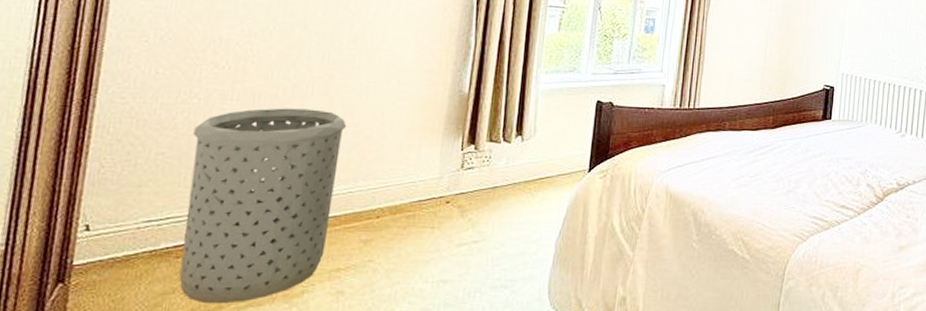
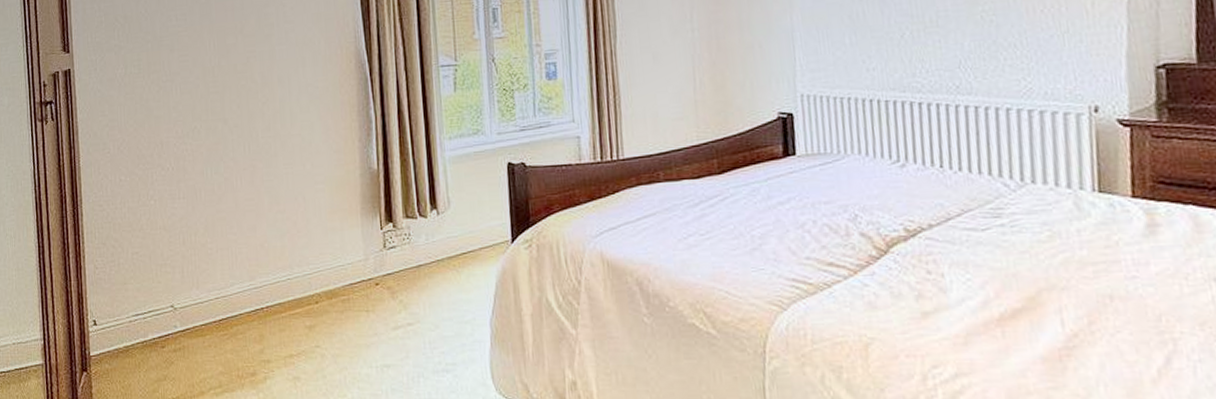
laundry basket: present [179,108,346,304] -> none [156,200,277,390]

